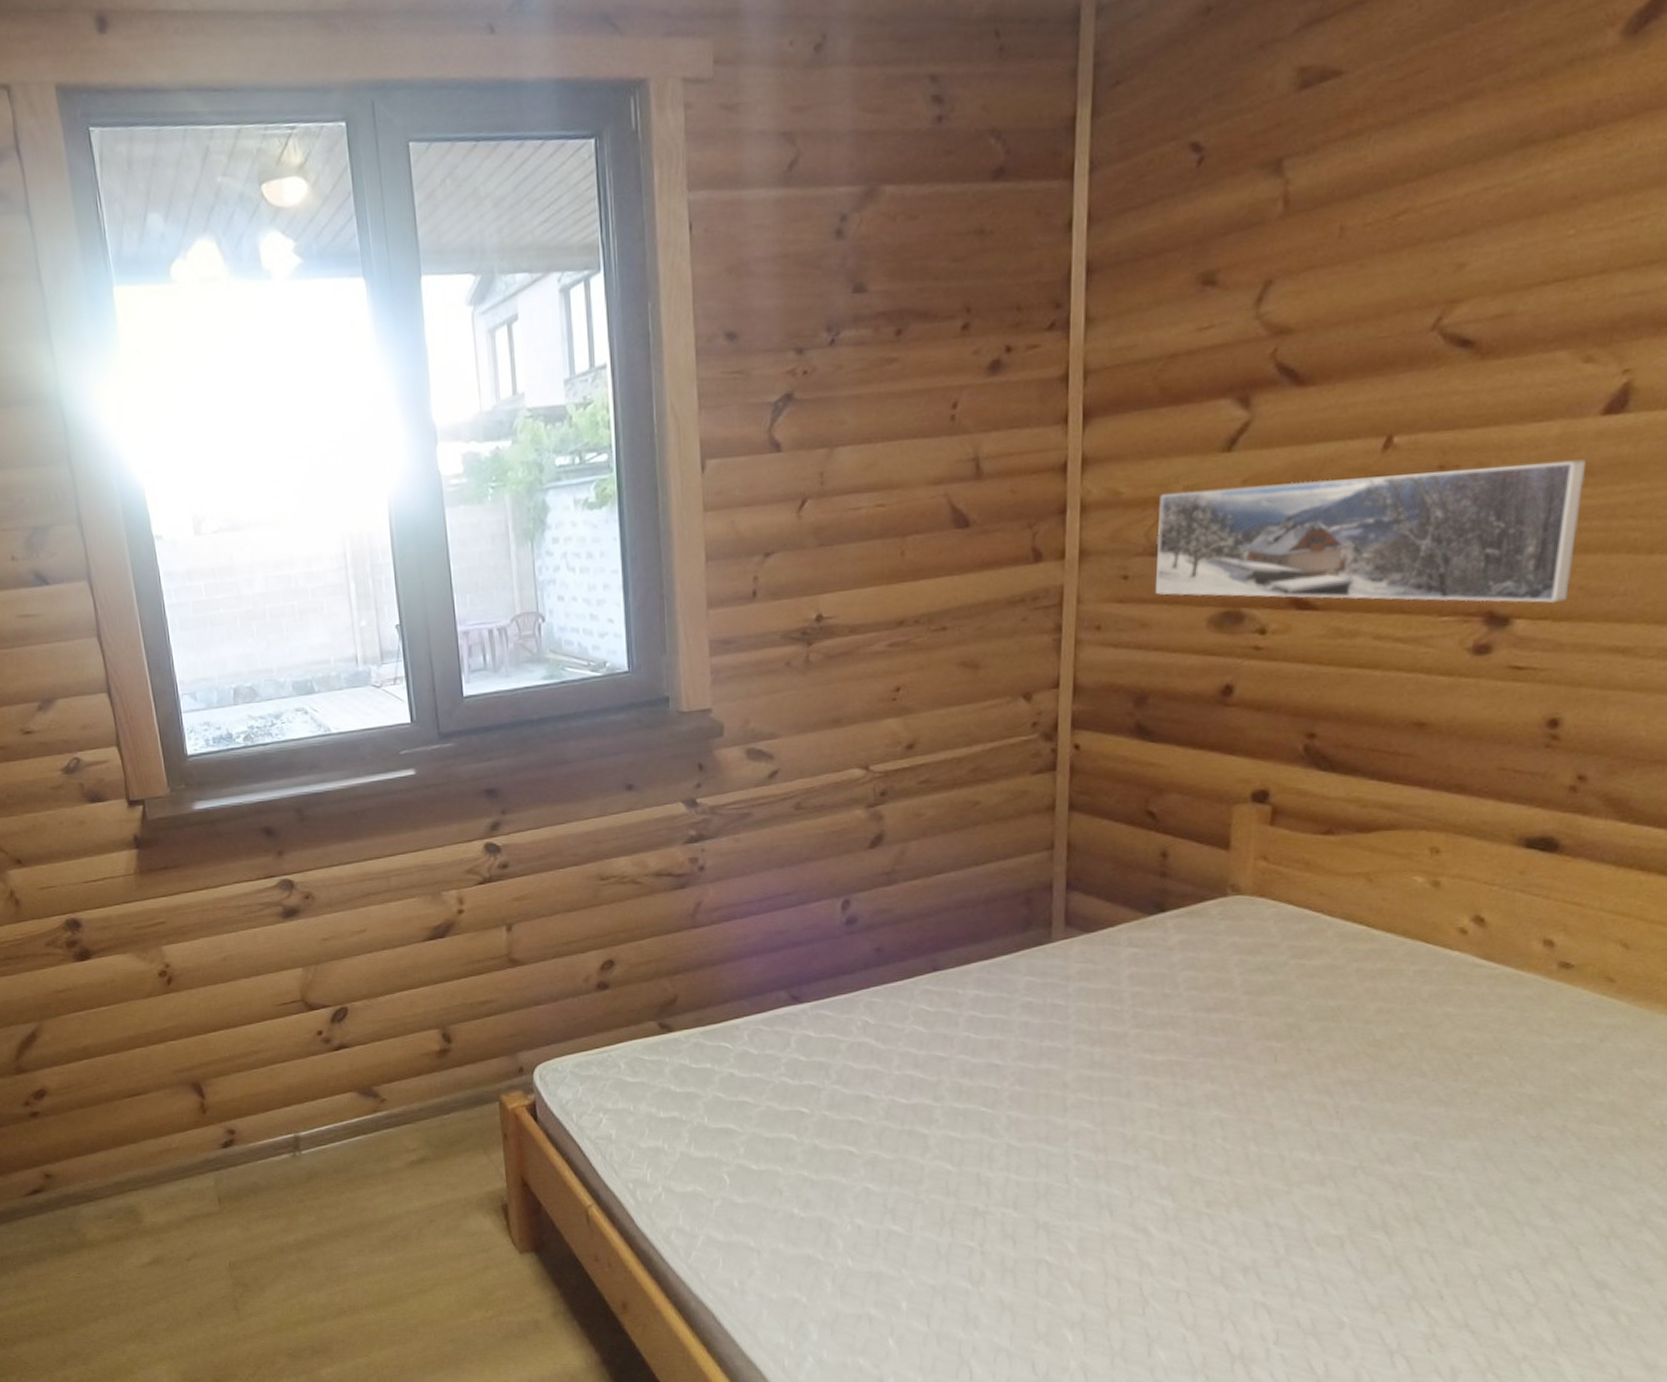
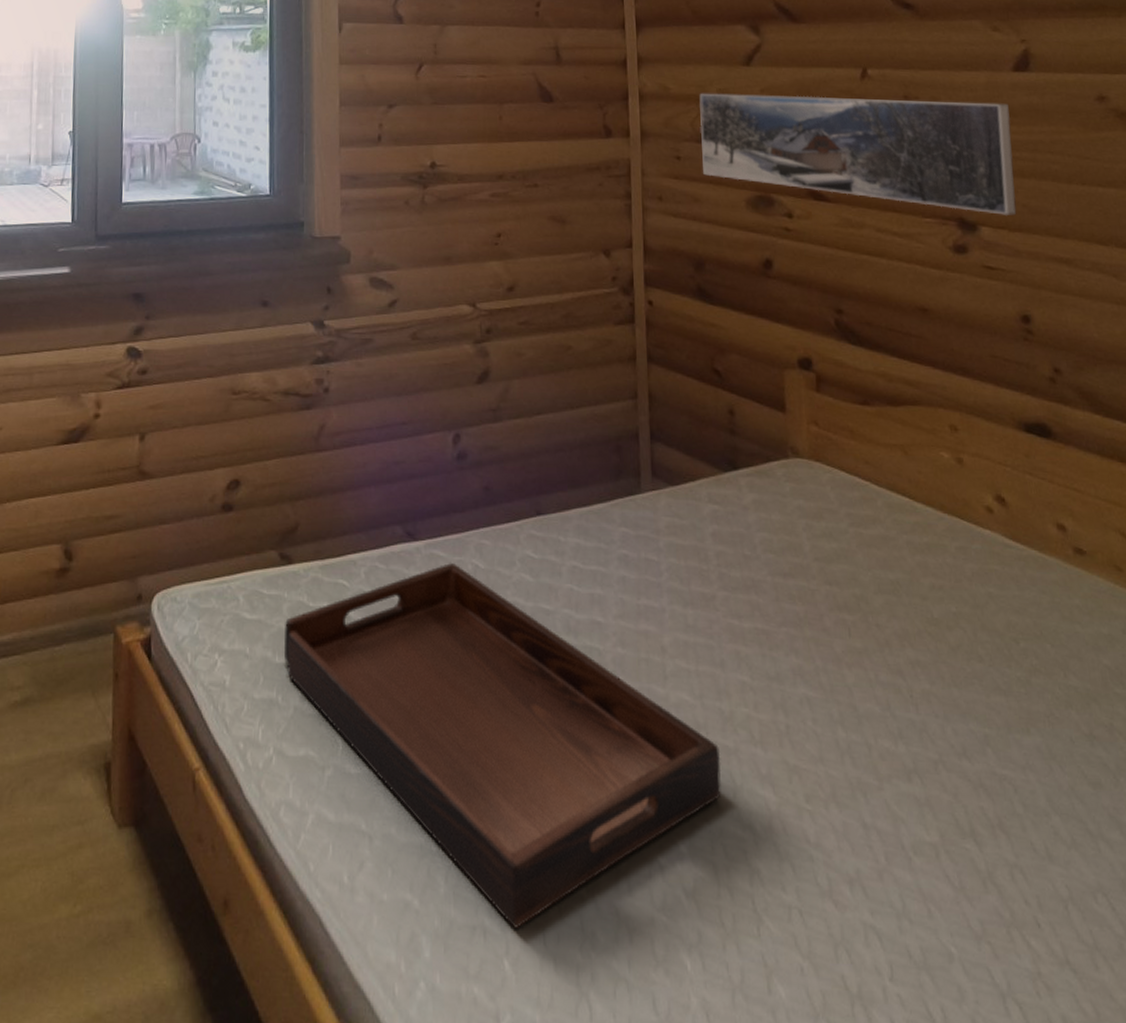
serving tray: none [667,1021,1119,1315] -> present [283,563,722,928]

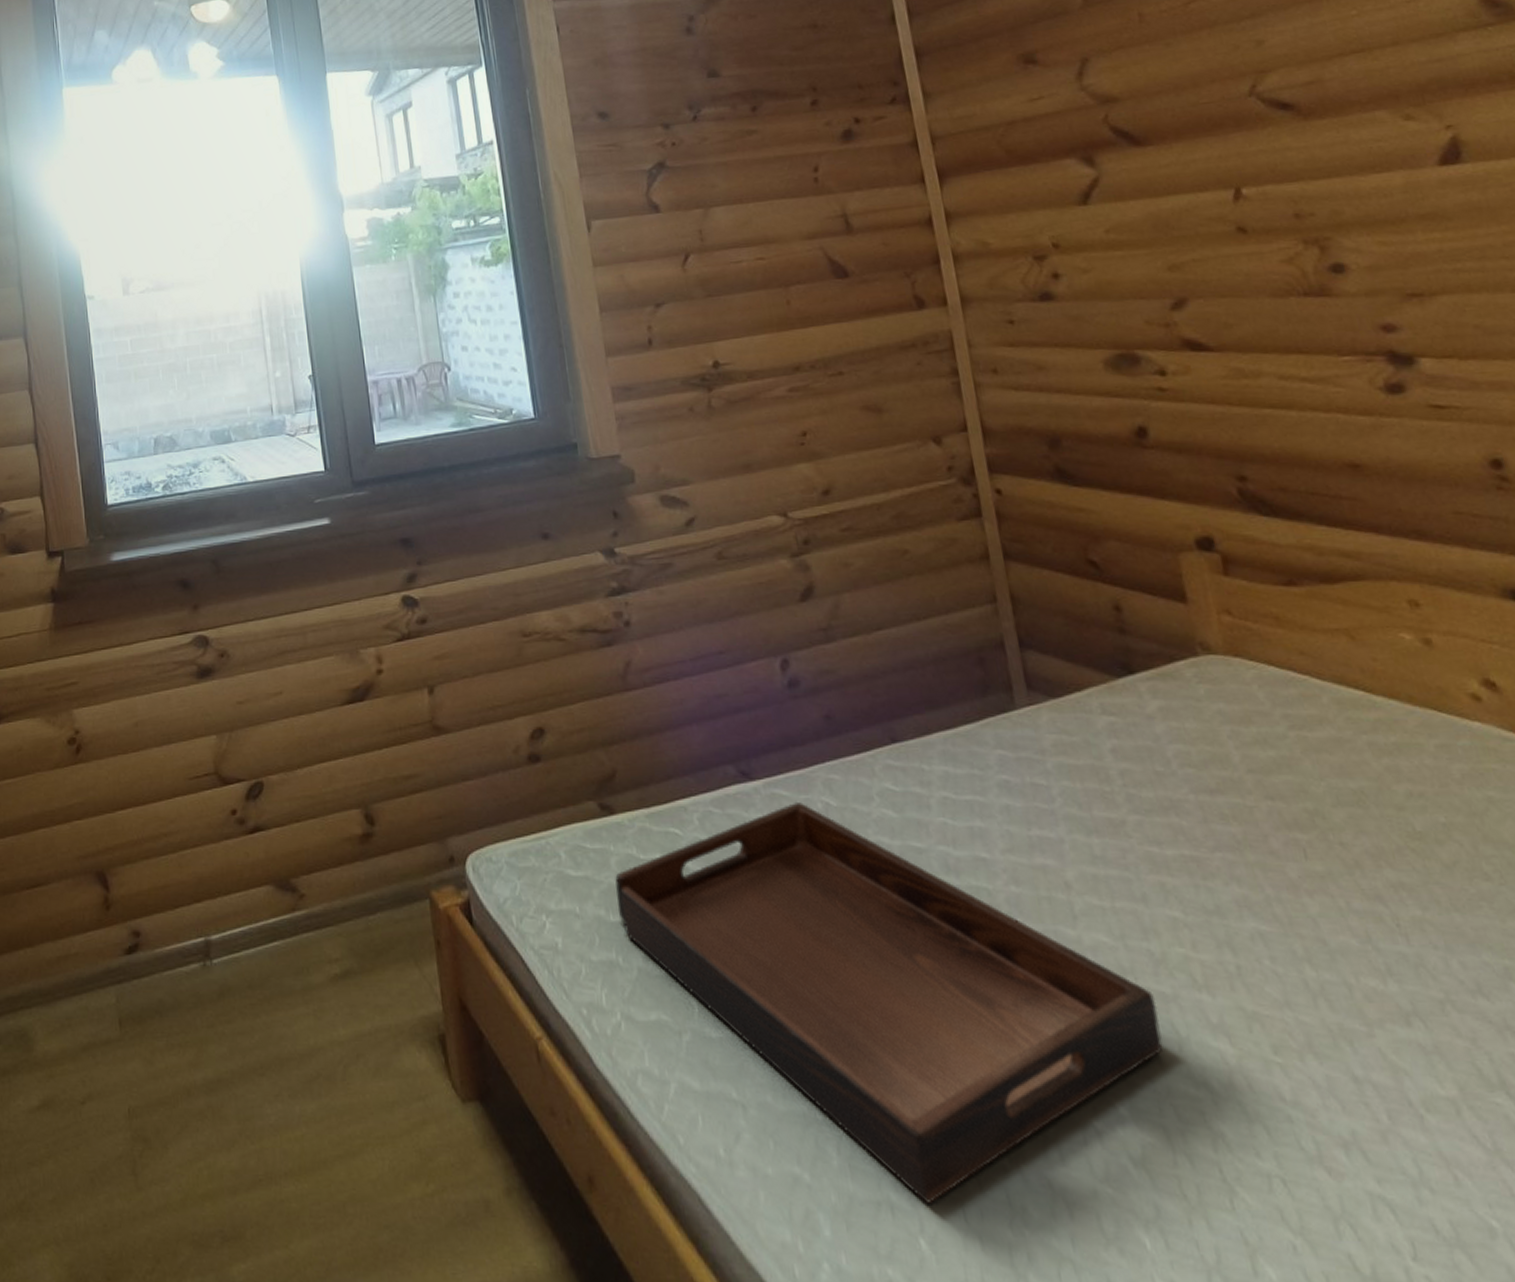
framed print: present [699,93,1017,215] -> none [1027,205,1468,342]

